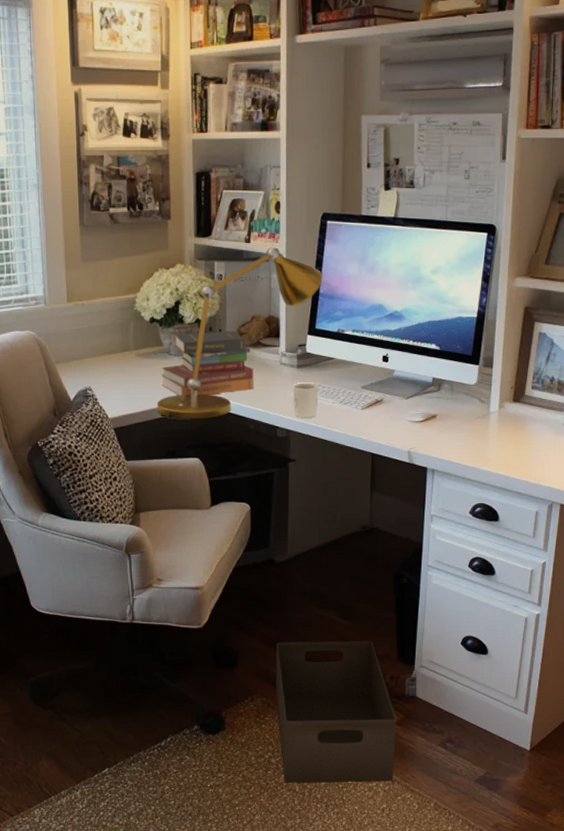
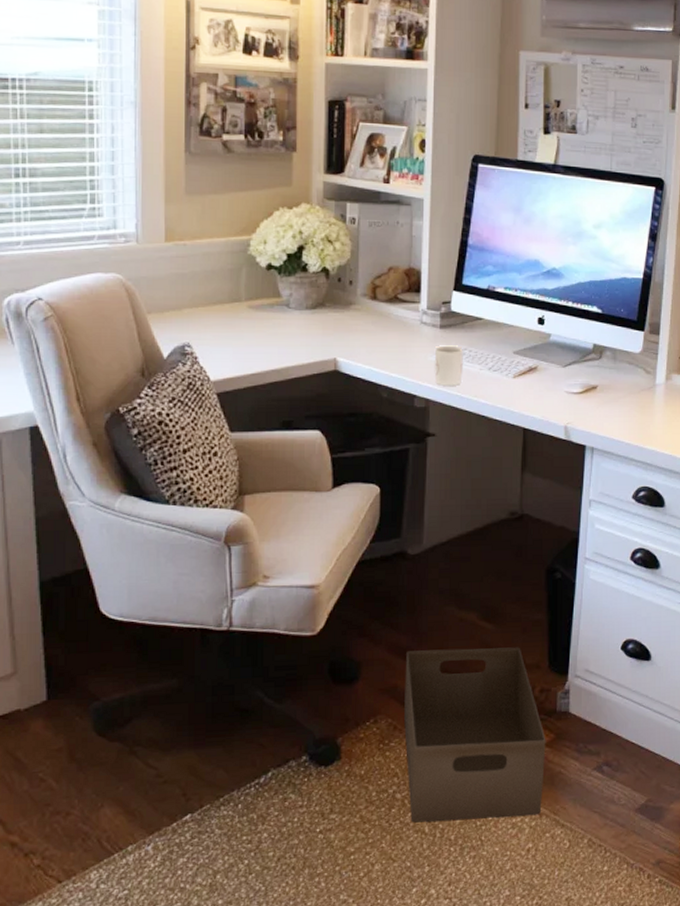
desk lamp: present [156,247,323,422] -> none [270,190,472,387]
books: present [161,330,254,395] -> none [278,282,389,356]

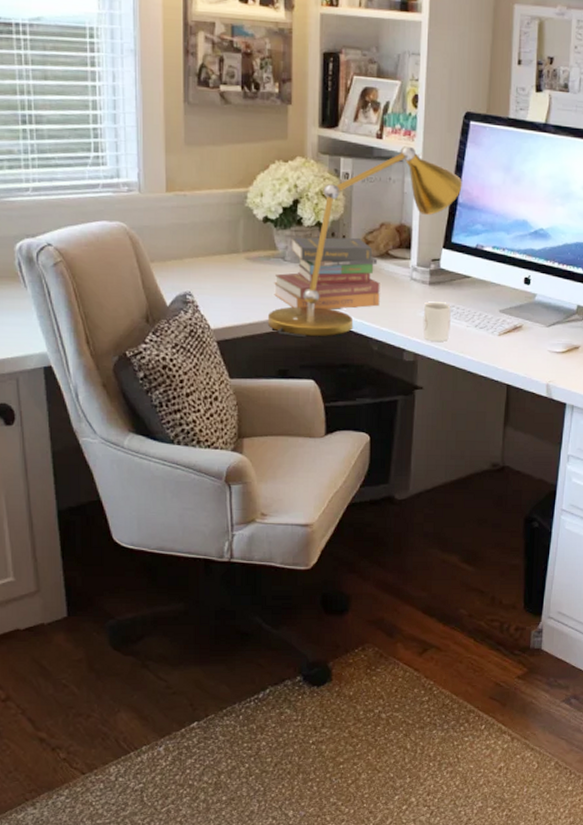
desk lamp: none [270,190,472,387] -> present [267,146,462,338]
books: none [278,282,389,356] -> present [274,237,380,309]
storage basket: present [404,647,546,823] -> none [390,587,520,740]

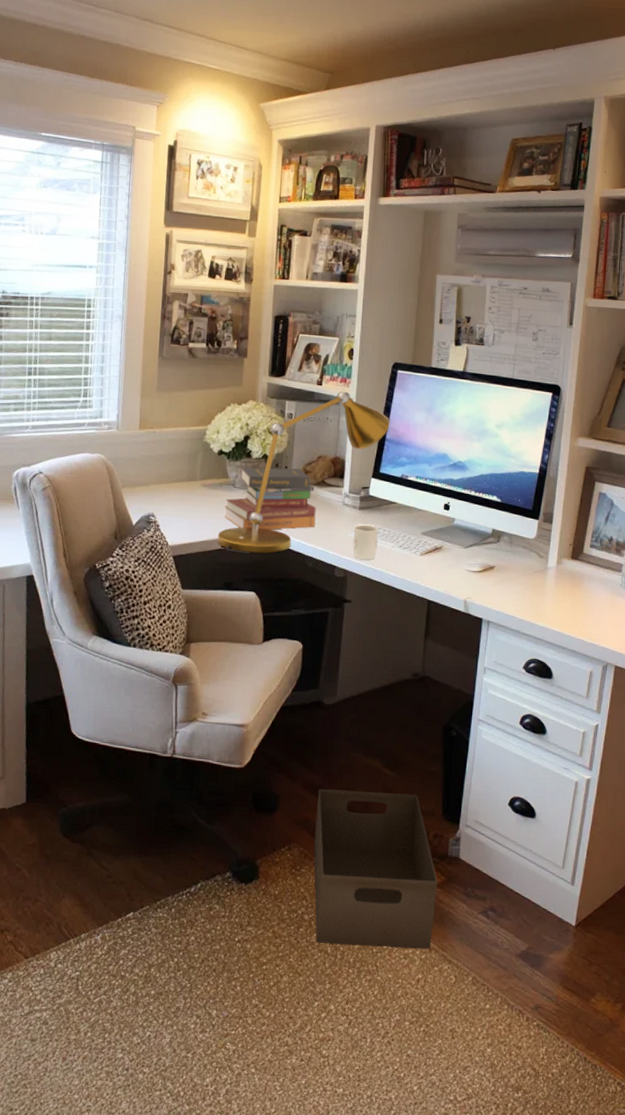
storage basket: none [390,587,520,740] -> present [314,789,438,948]

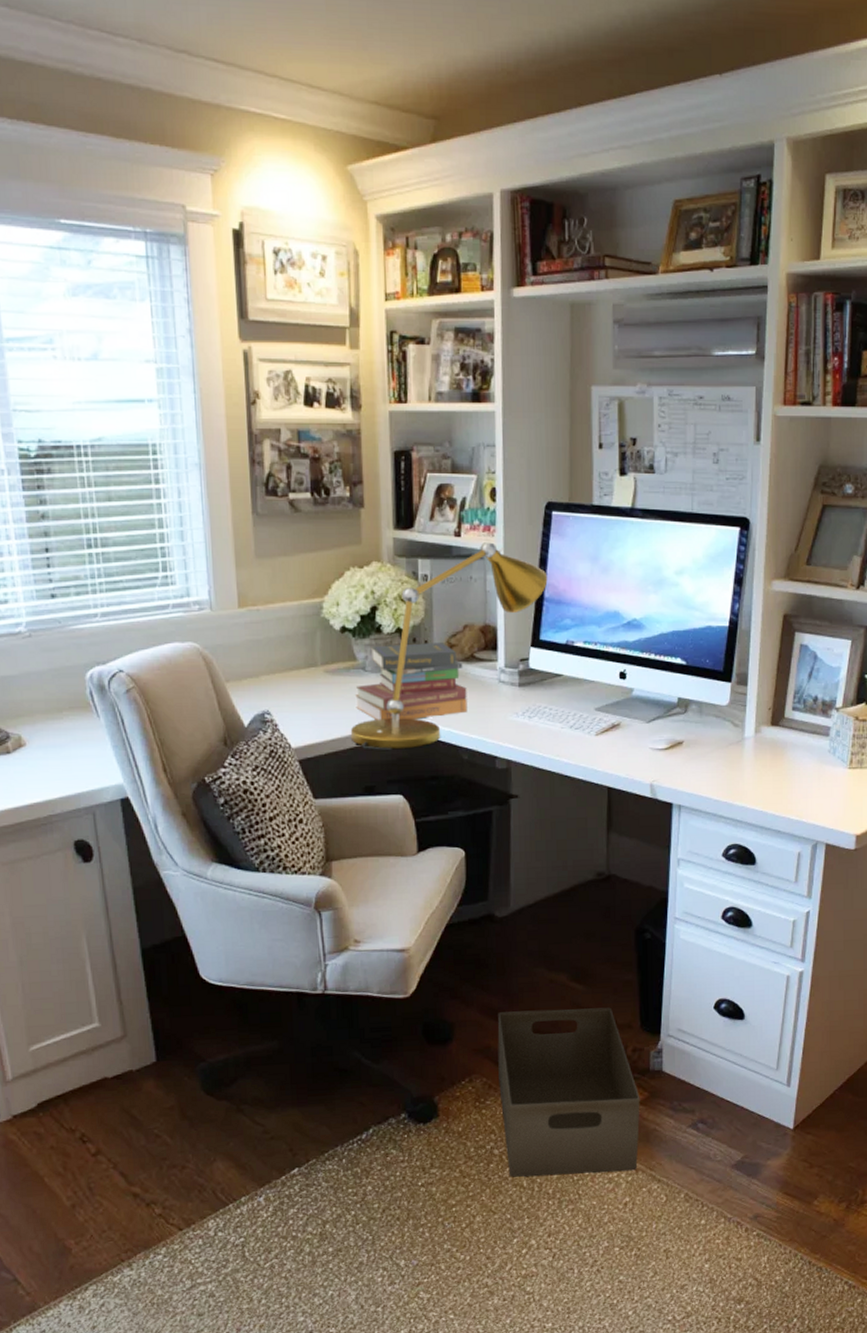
mug: present [352,524,378,560] -> none [514,704,544,746]

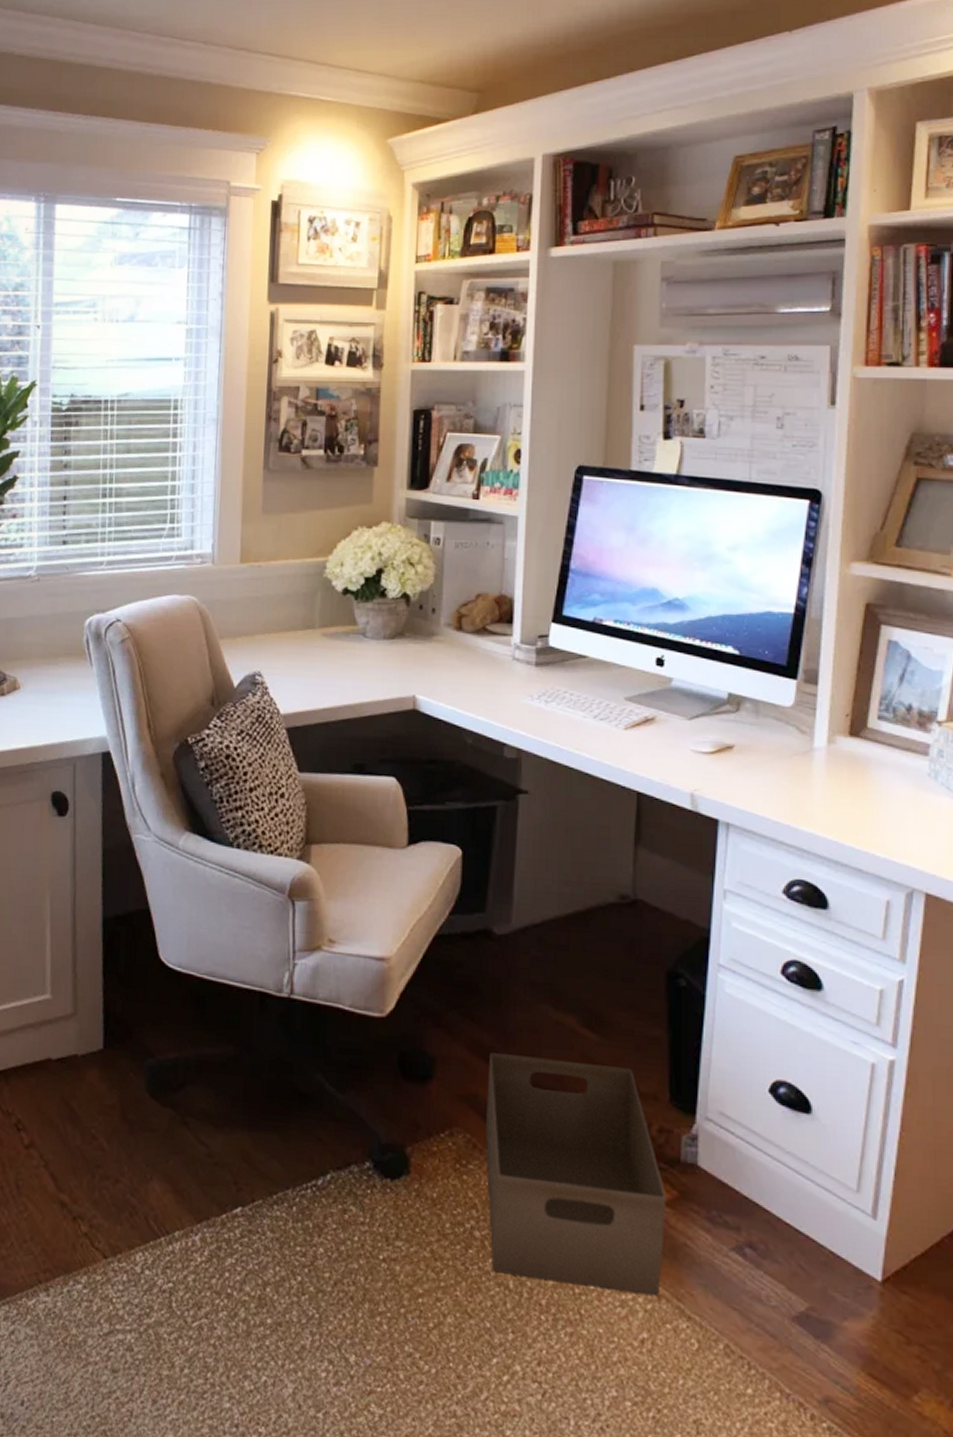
desk lamp: present [350,542,548,751] -> none [343,506,575,727]
books: present [355,641,468,720] -> none [352,610,476,694]

